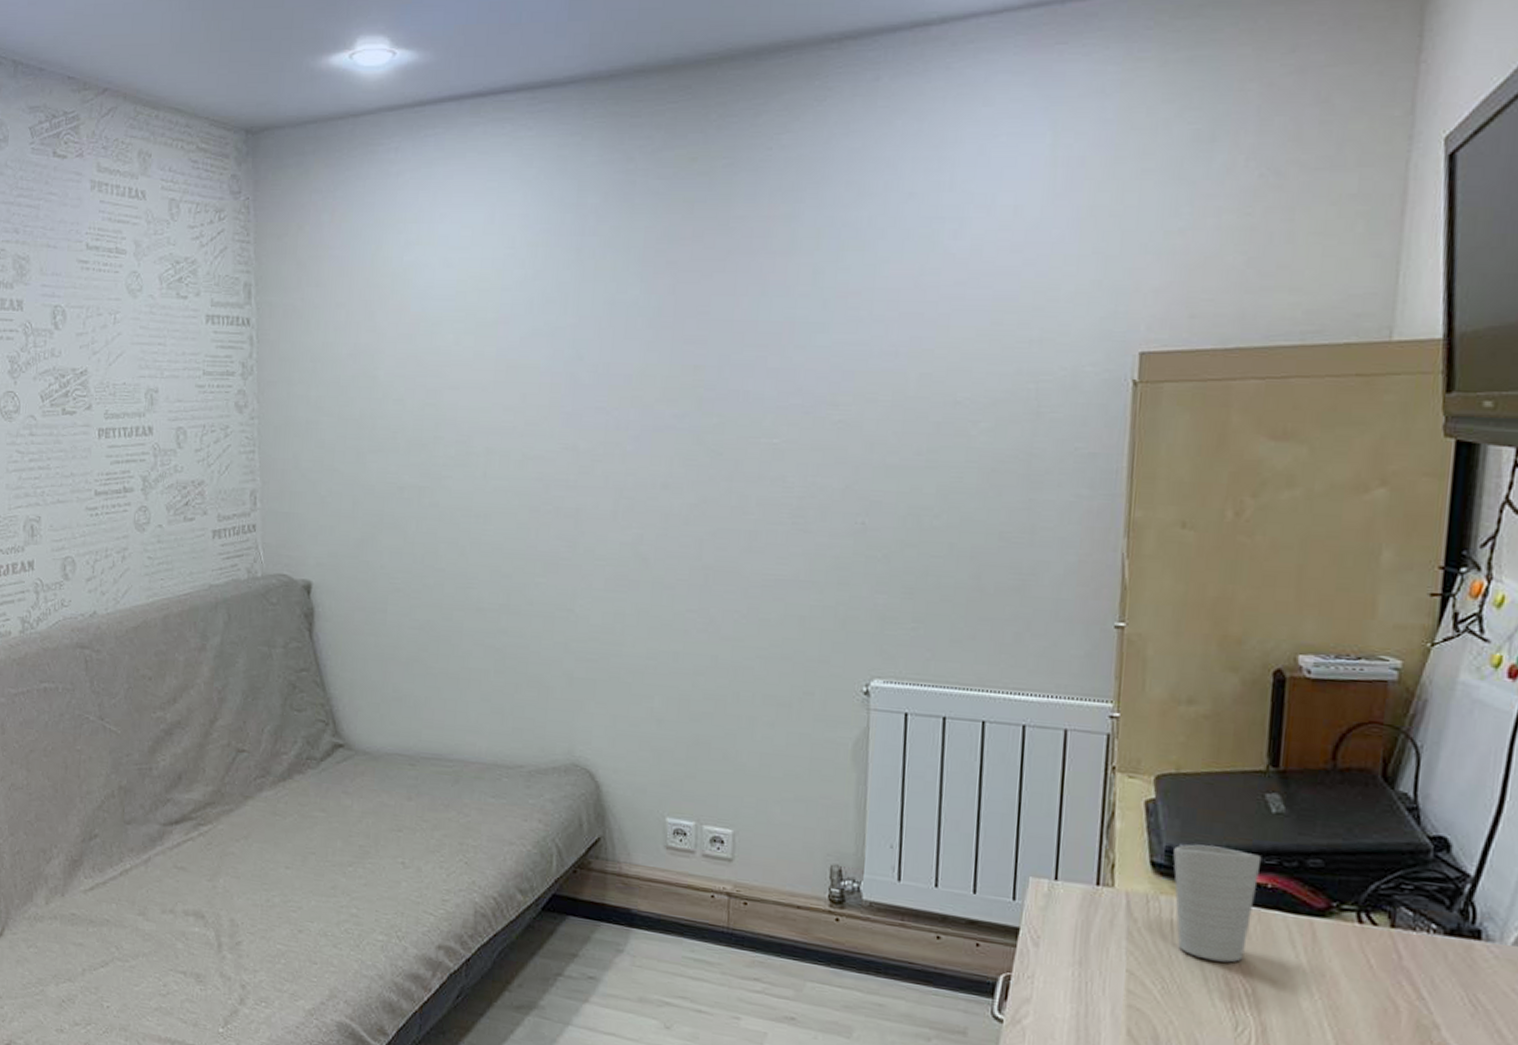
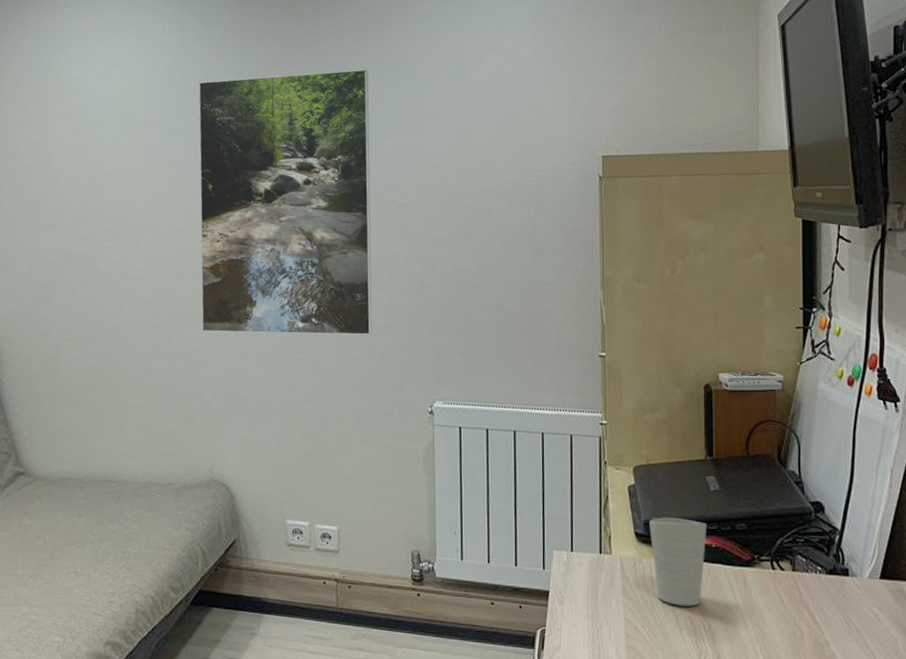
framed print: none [563,240,801,593] -> present [198,68,373,336]

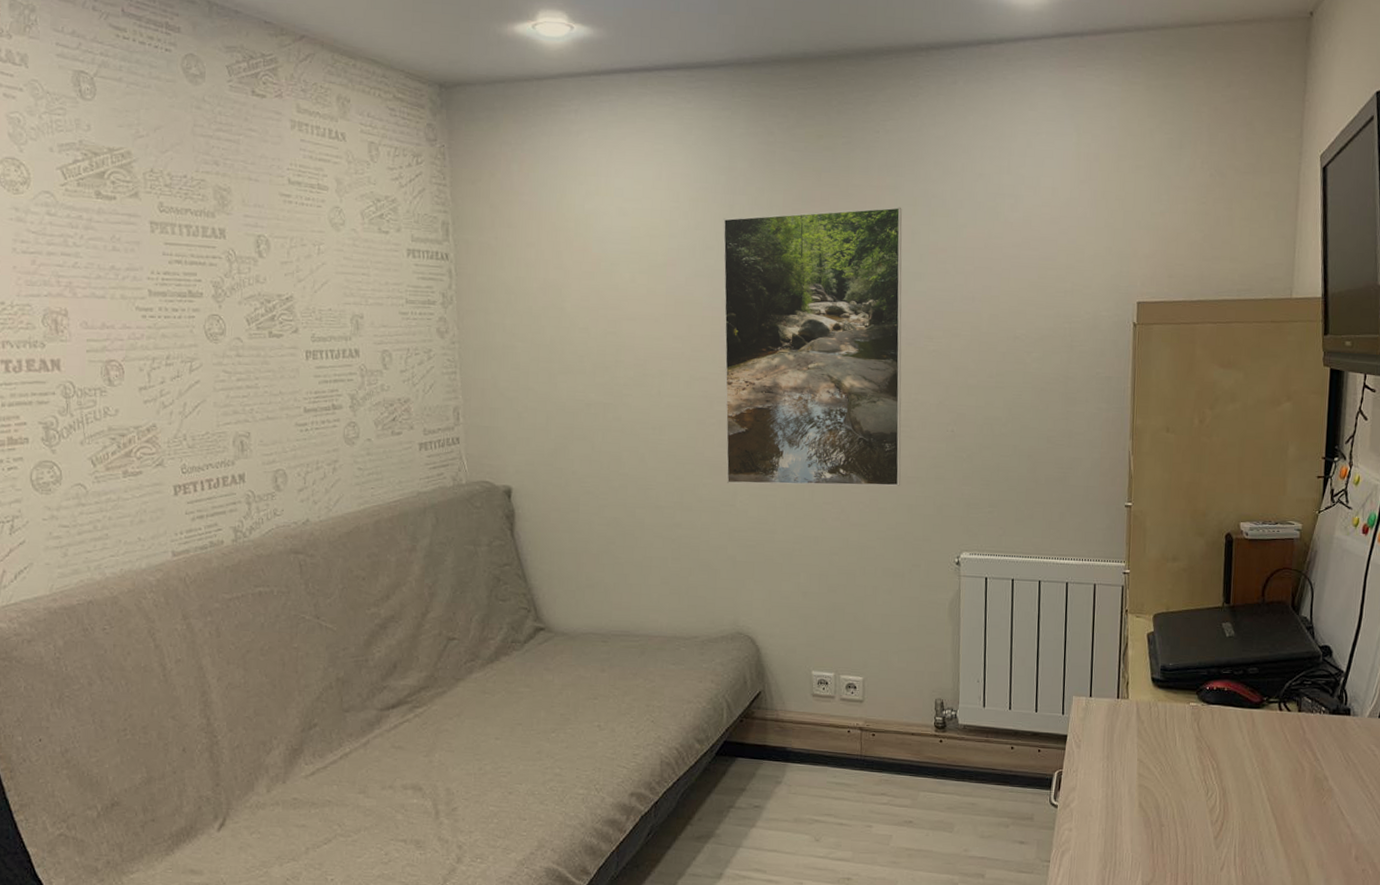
cup: present [649,517,707,607] -> none [1166,663,1221,747]

